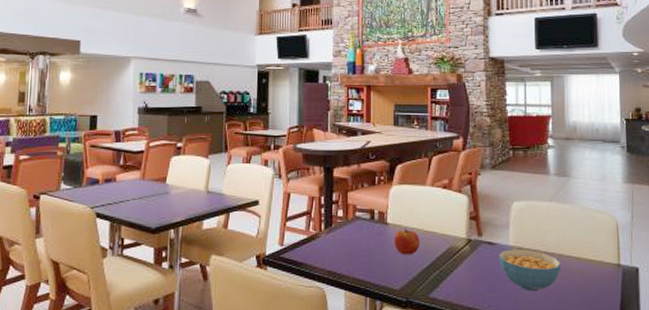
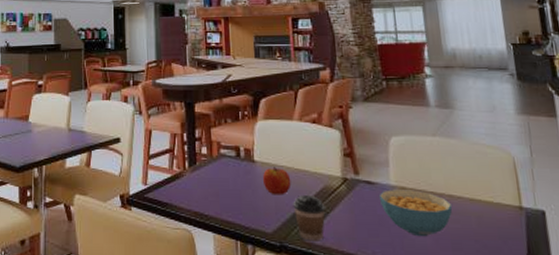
coffee cup: none [420,254,450,297] -> present [293,194,326,241]

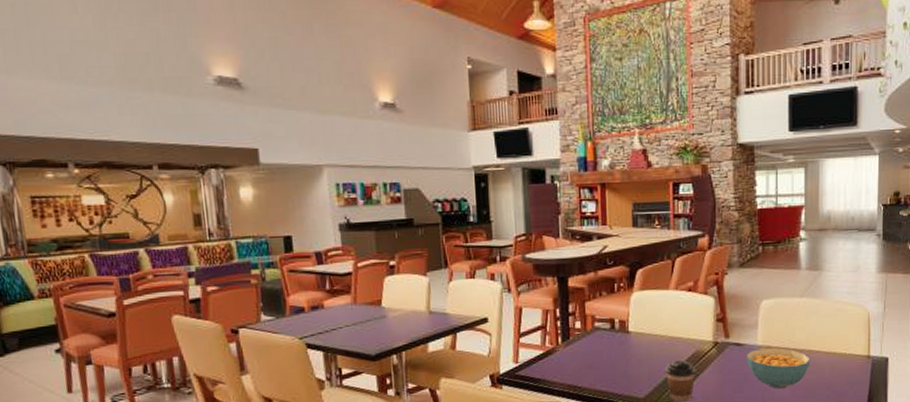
apple: present [262,167,291,195] -> none [636,336,665,363]

